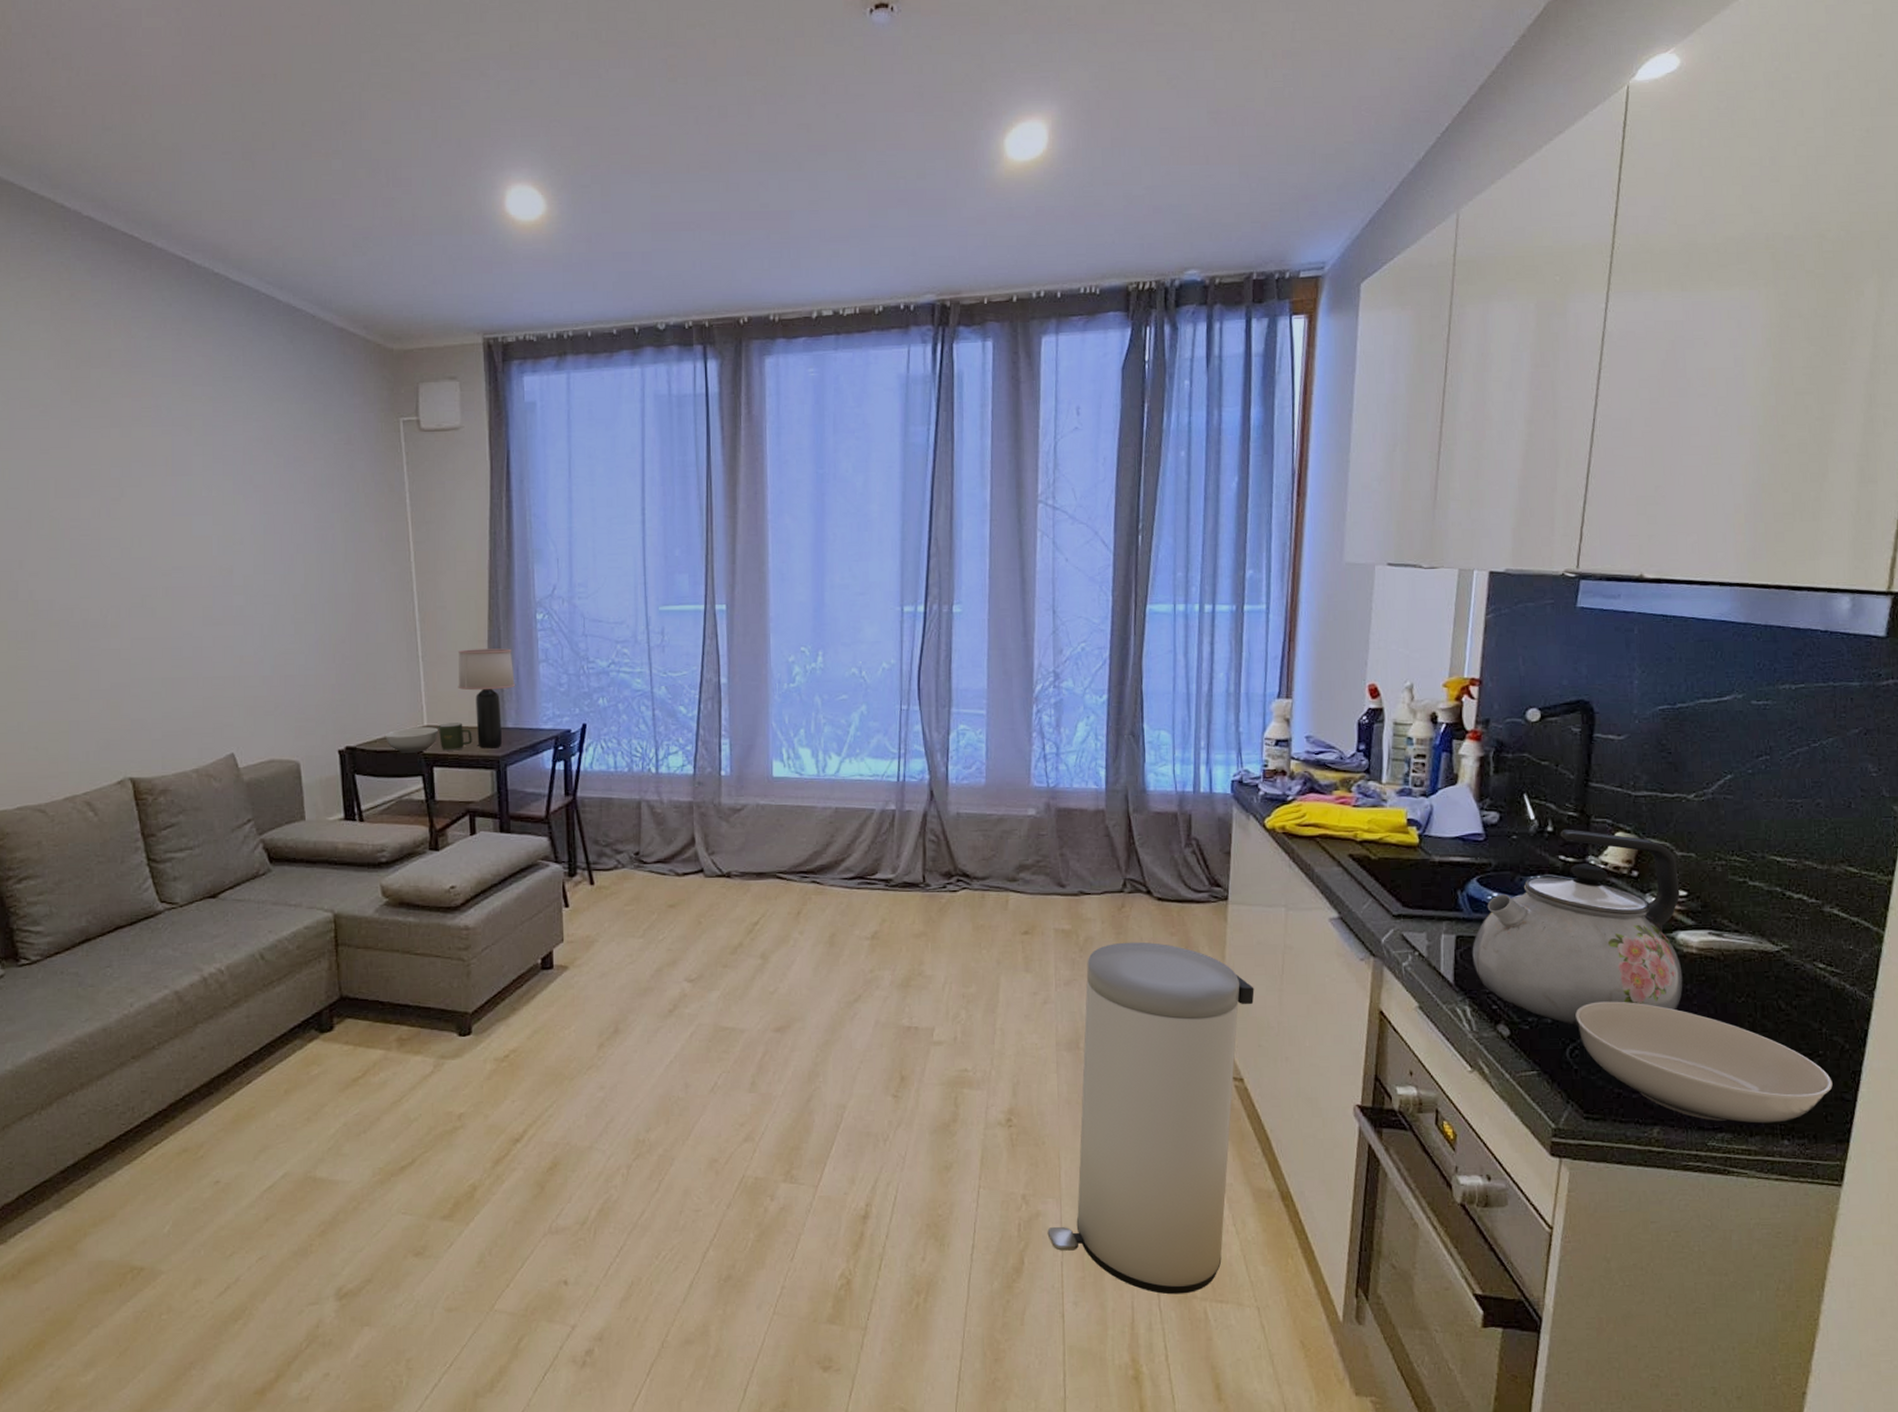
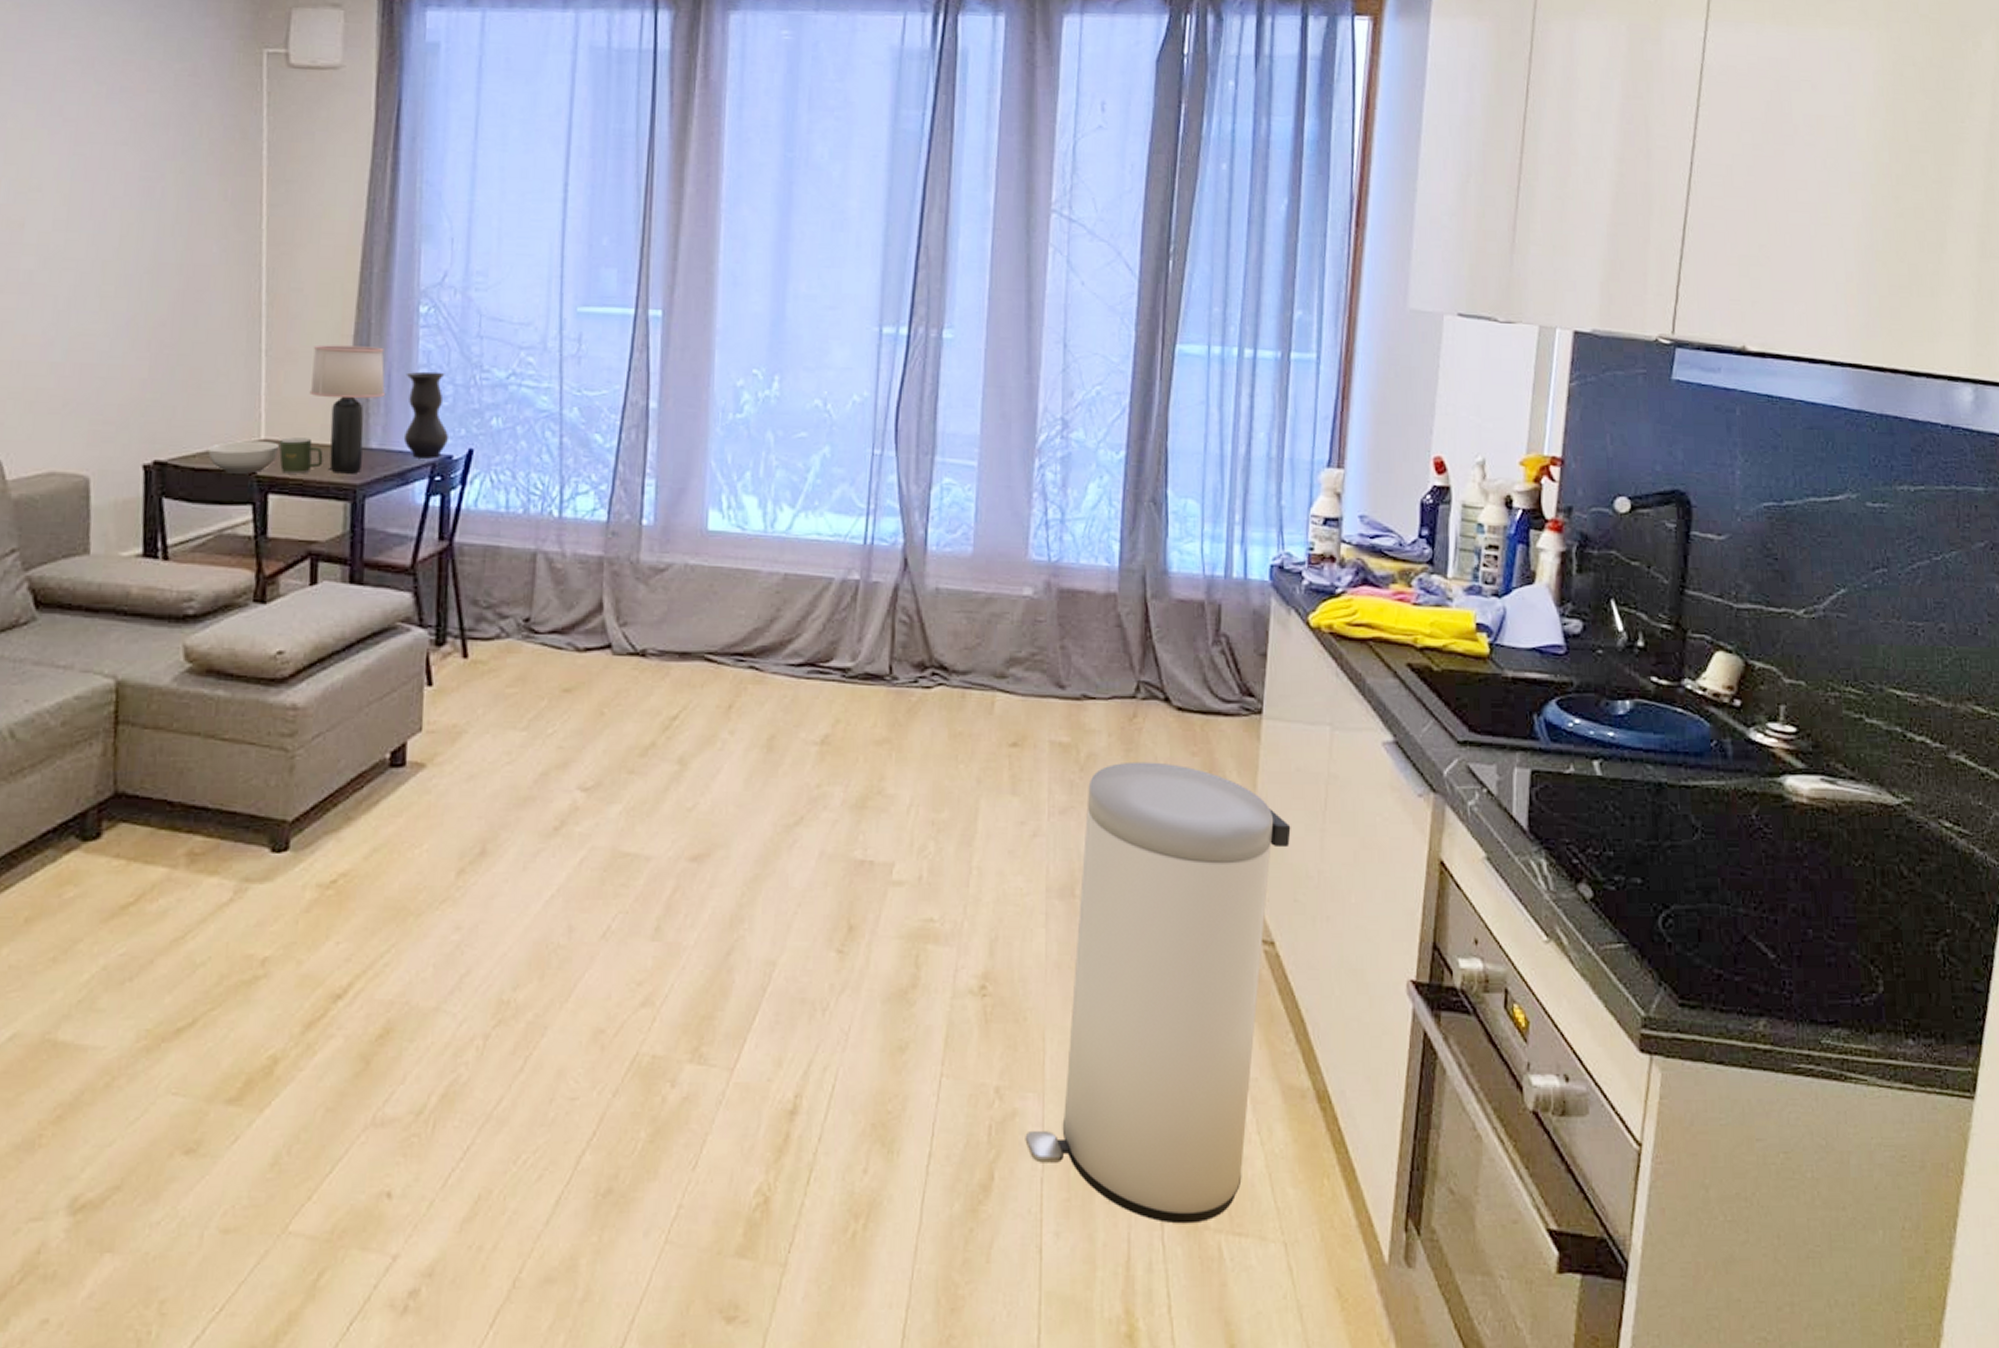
vase: none [530,665,566,733] -> present [403,371,448,459]
kettle: present [1472,829,1683,1026] -> none [1549,644,1792,889]
bowl: present [1575,1001,1833,1124] -> none [1669,859,1963,1018]

